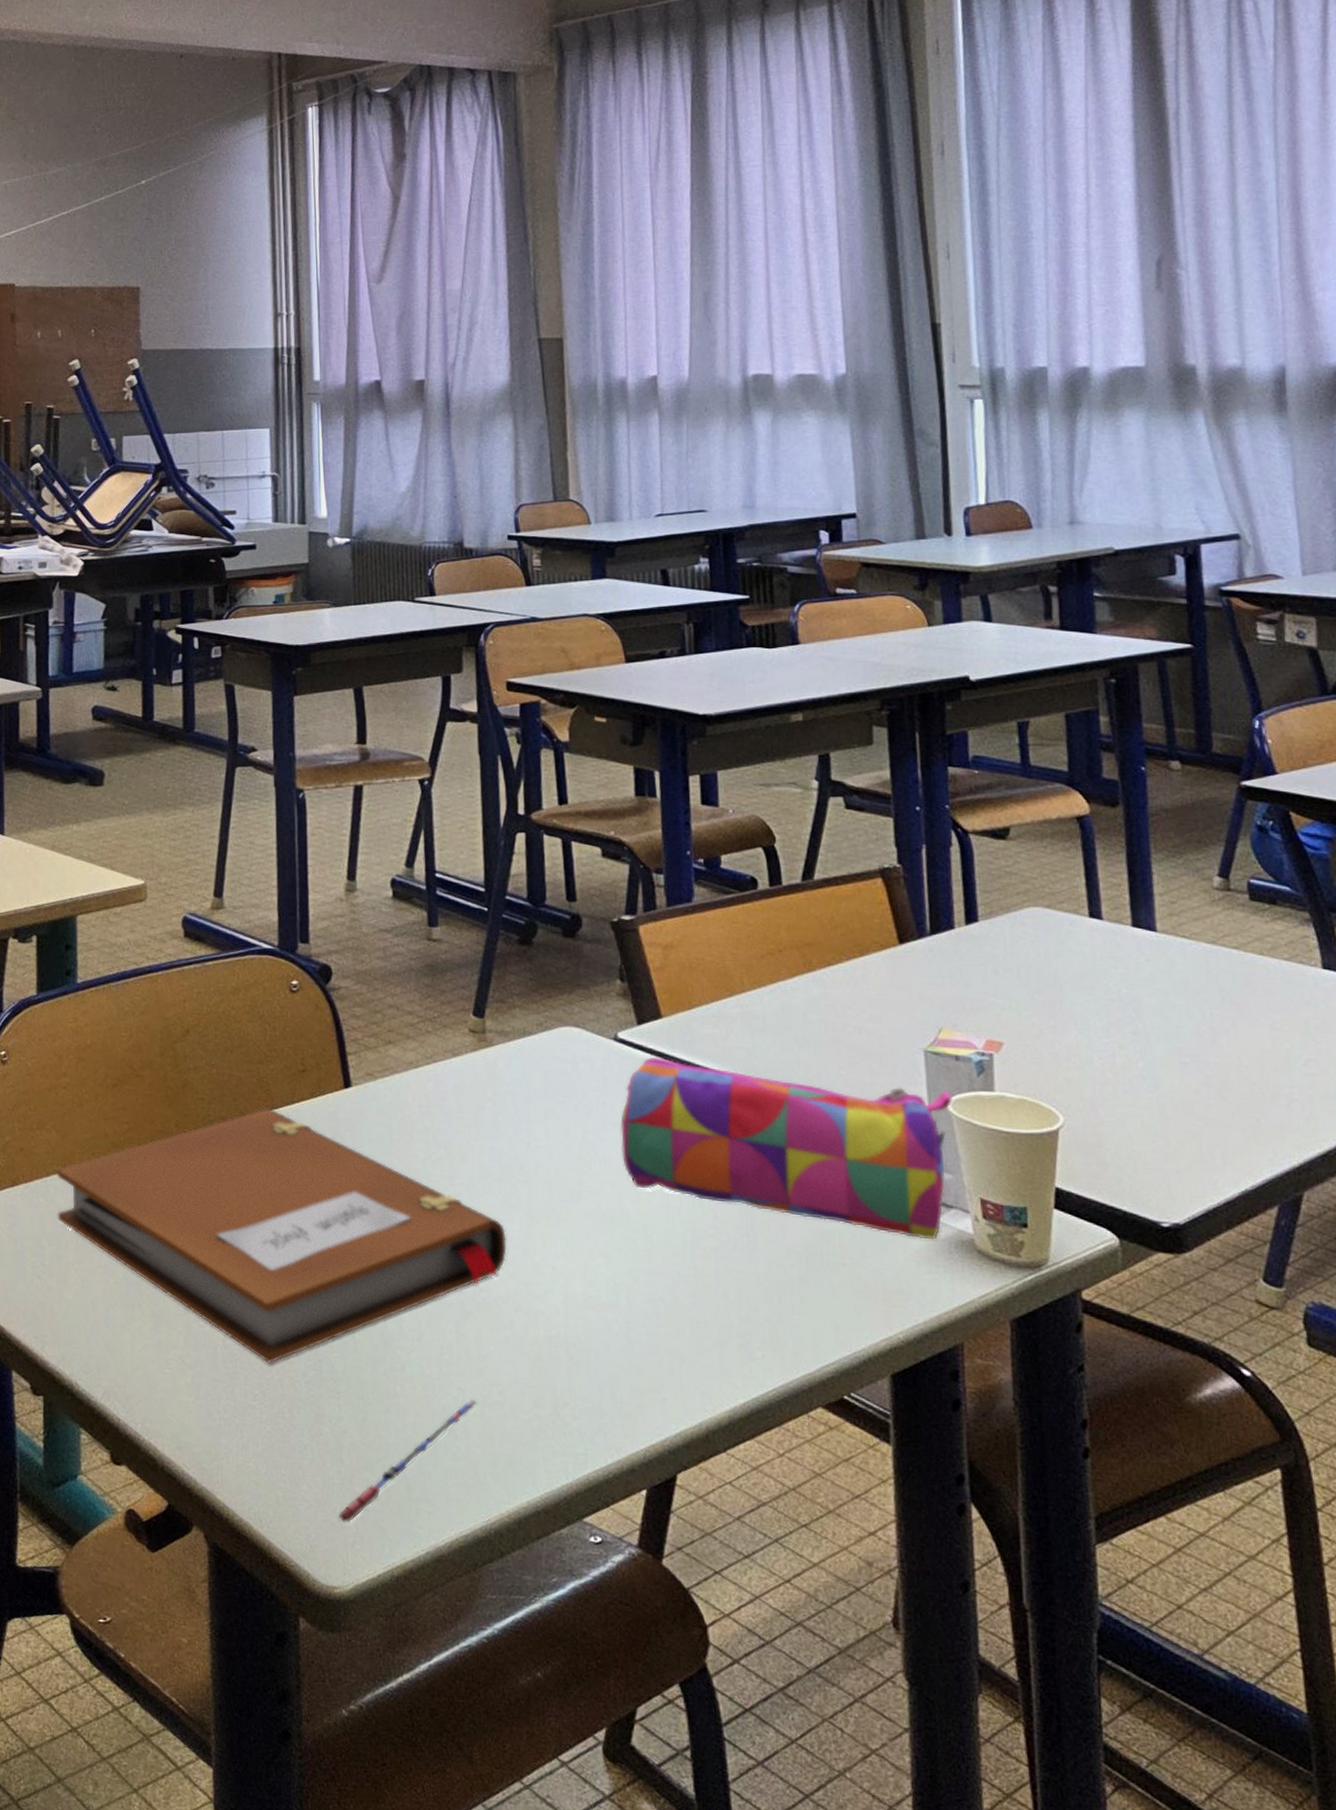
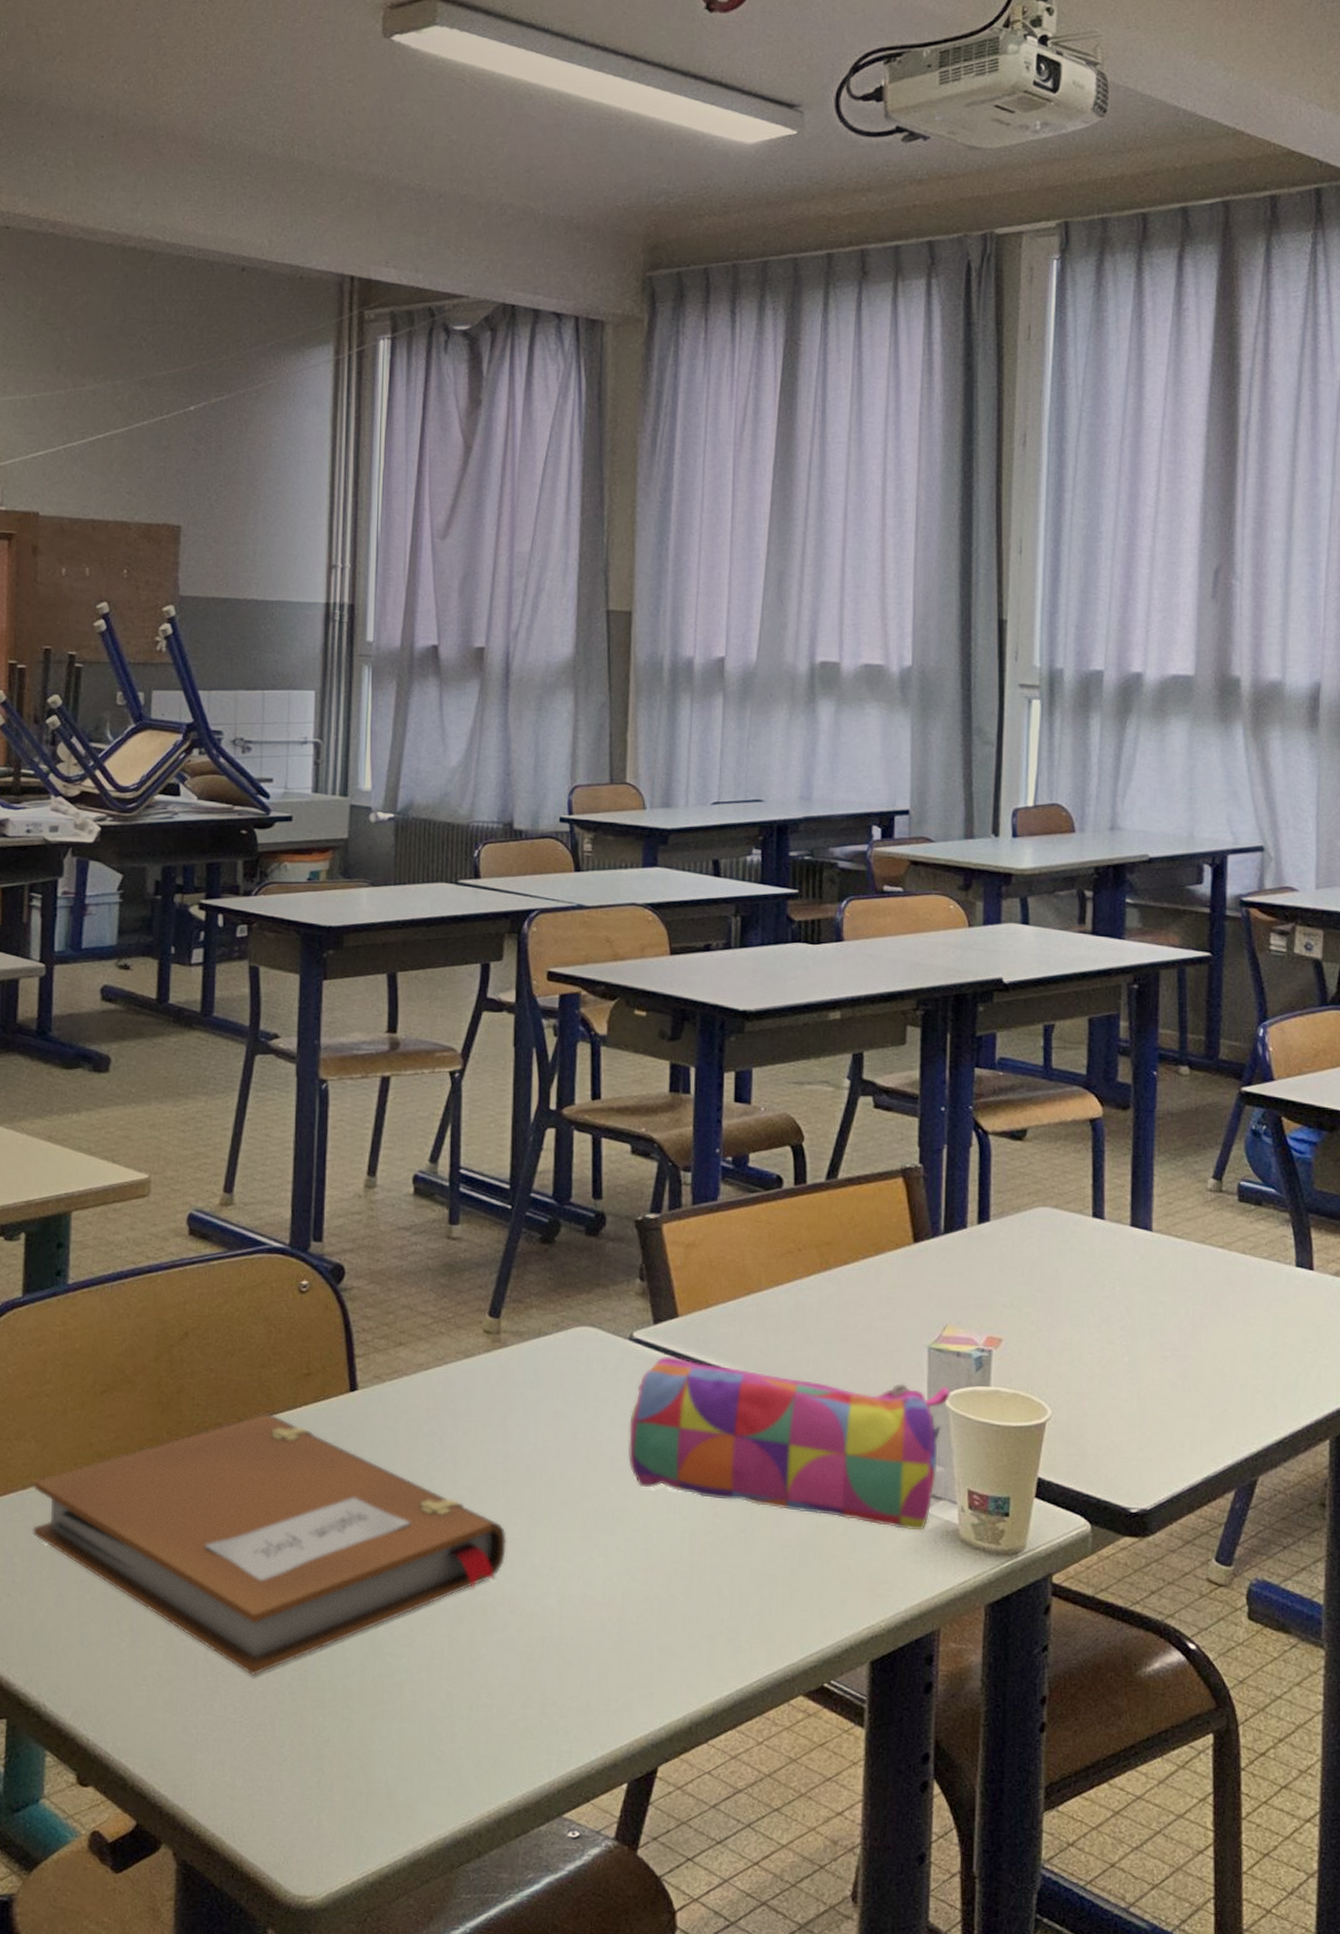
pen: present [338,1399,478,1523] -> none [314,1703,466,1833]

